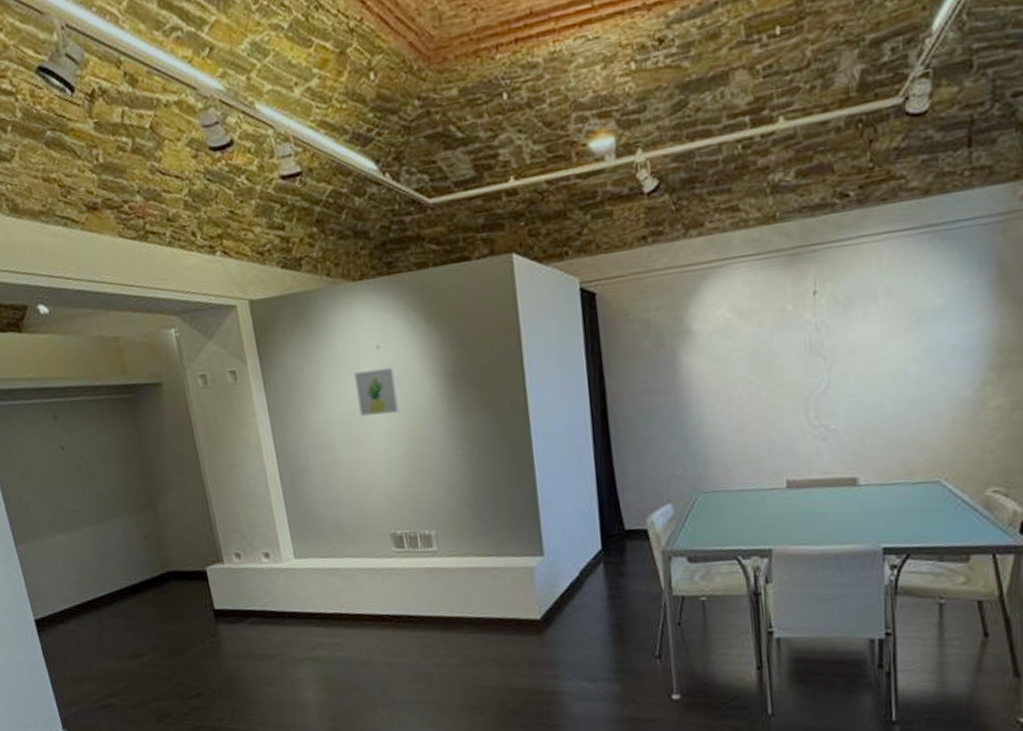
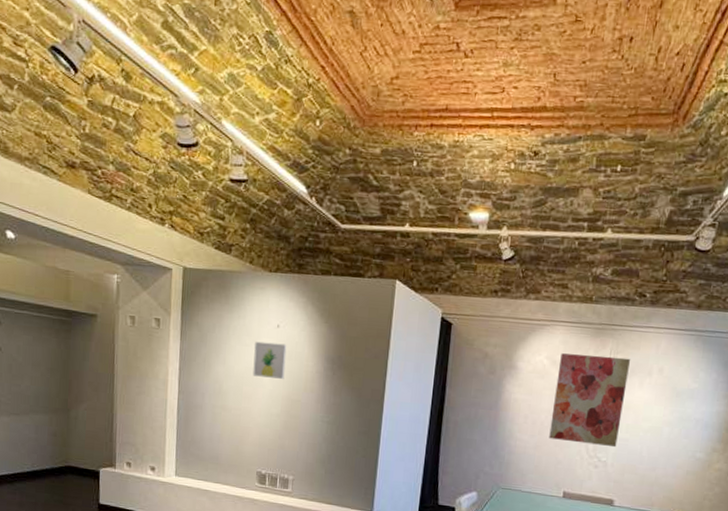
wall art: none [747,284,847,415] -> present [549,353,631,448]

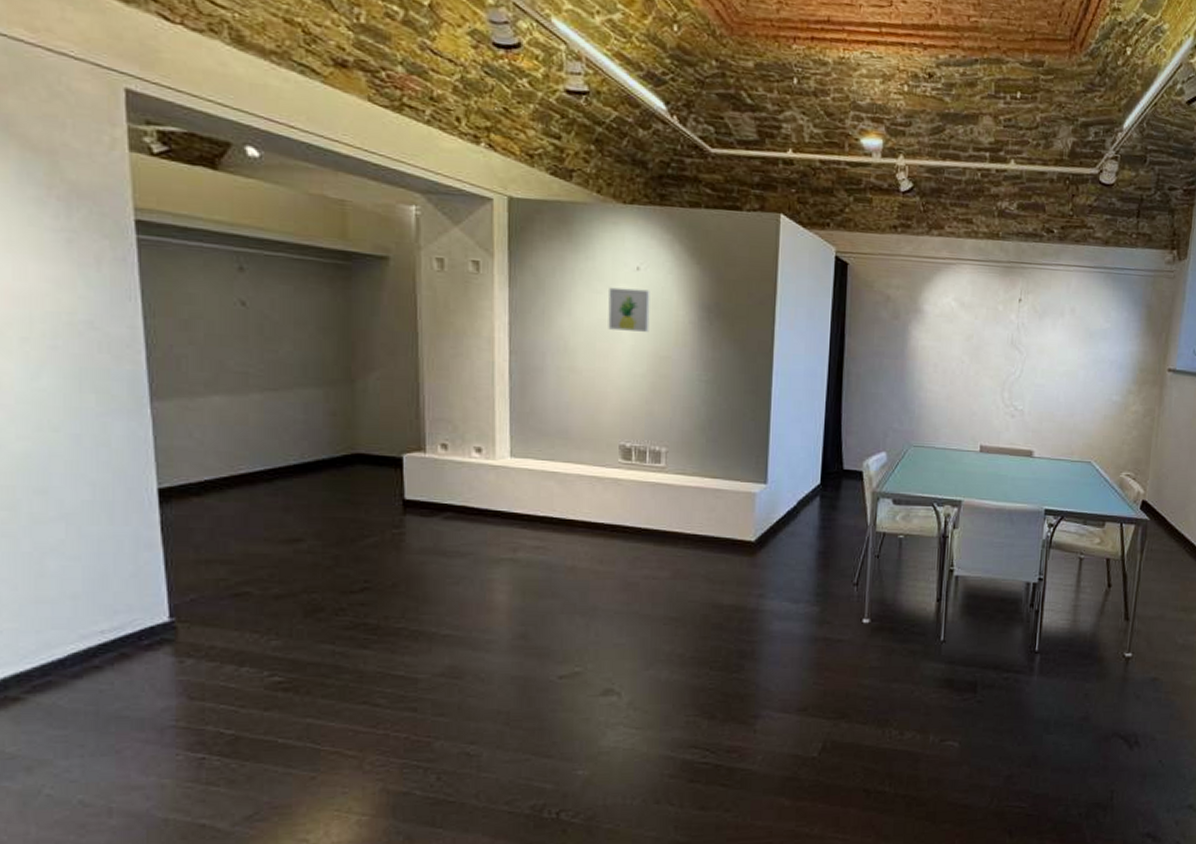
wall art: present [549,353,631,448] -> none [961,294,1042,395]

